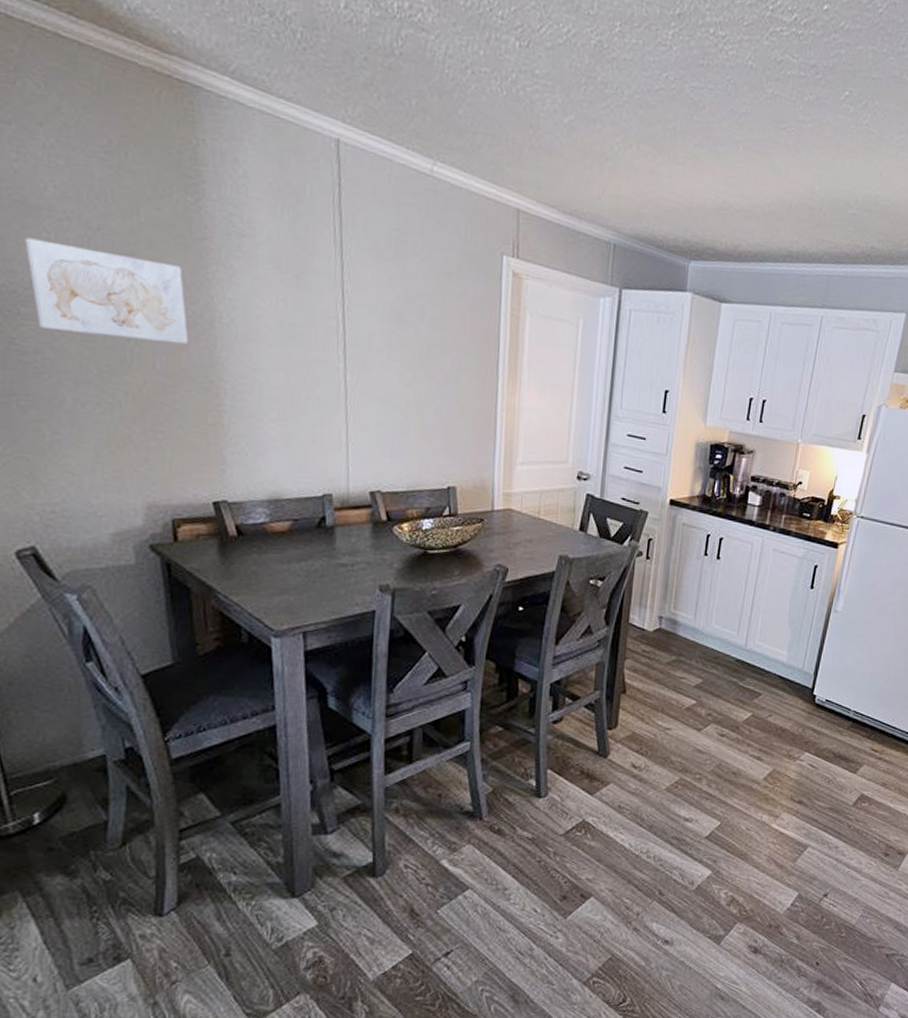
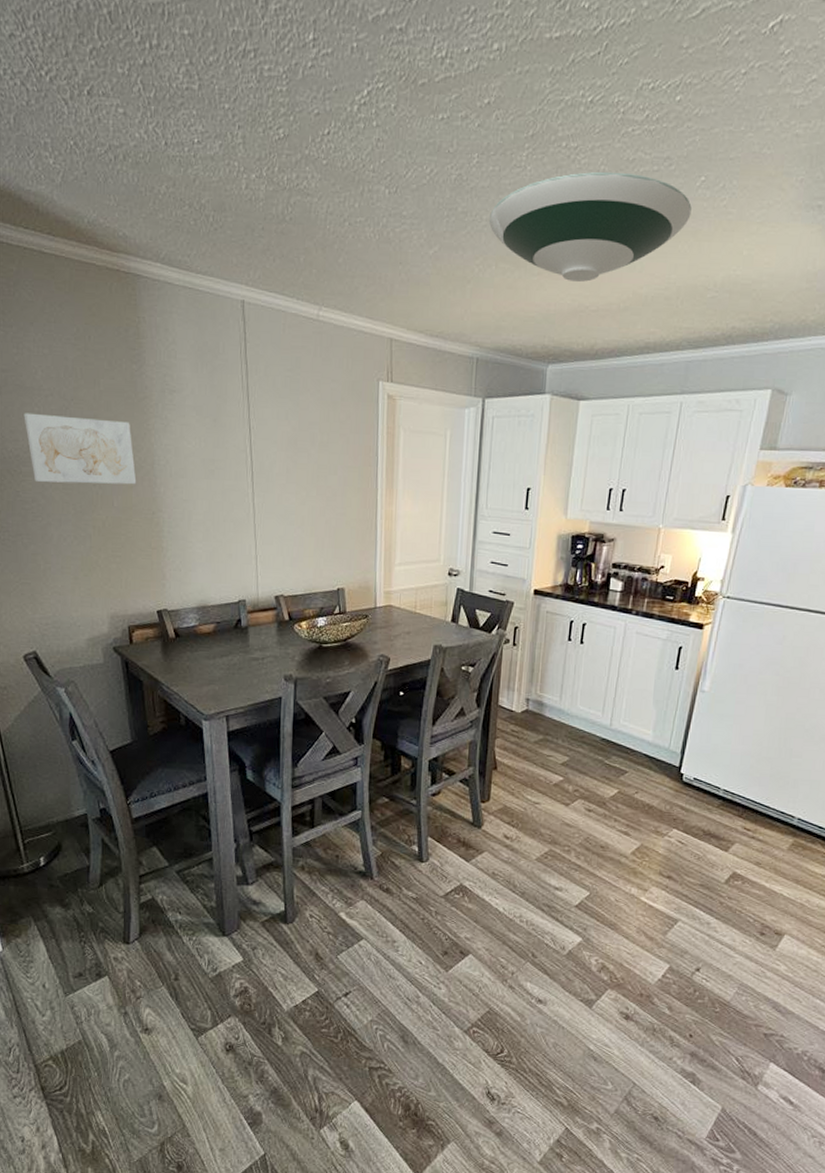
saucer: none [631,62,836,180] -> present [489,171,692,283]

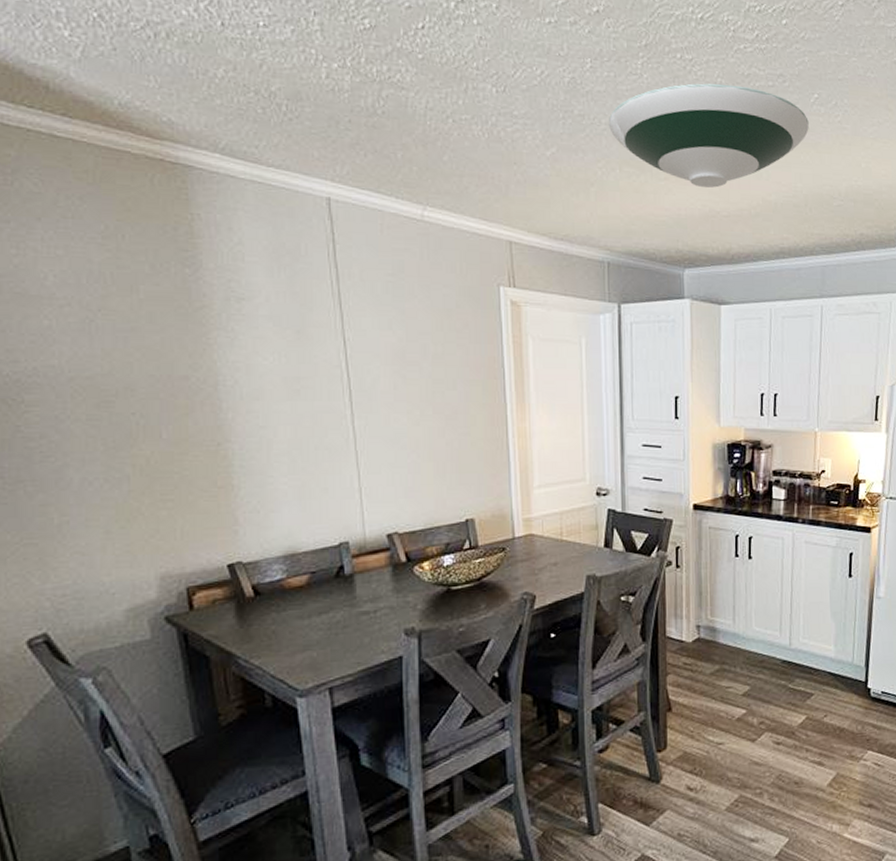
wall art: present [24,413,137,485] -> none [27,327,194,412]

